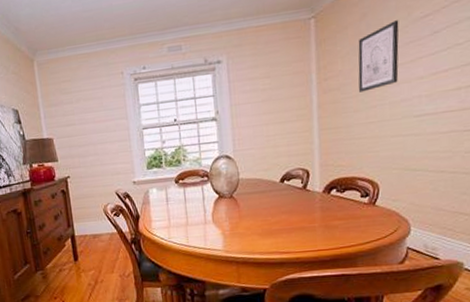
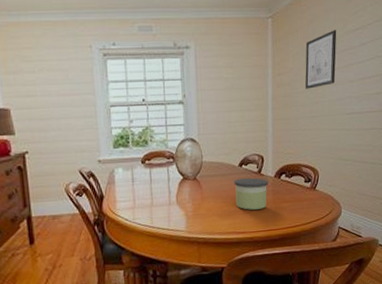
candle: none [275,193,315,229] -> present [234,177,268,211]

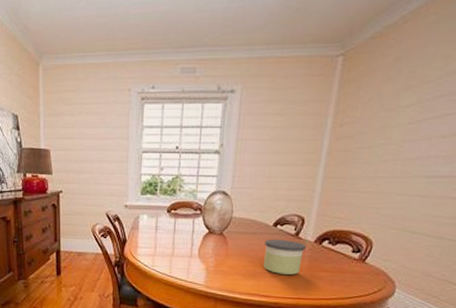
wall art: present [305,30,337,89] -> none [373,70,434,144]

